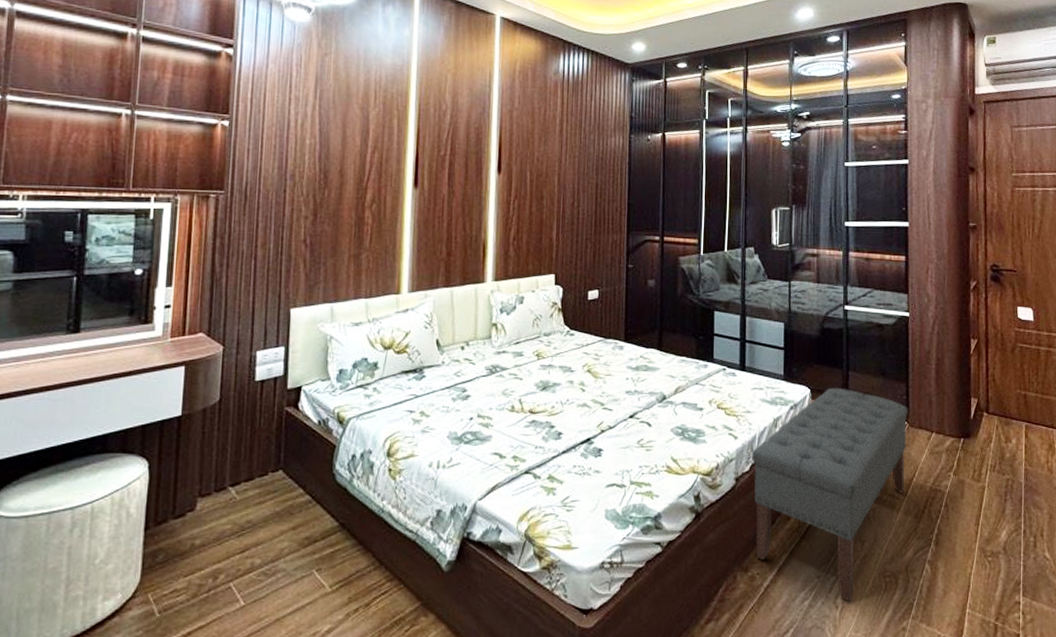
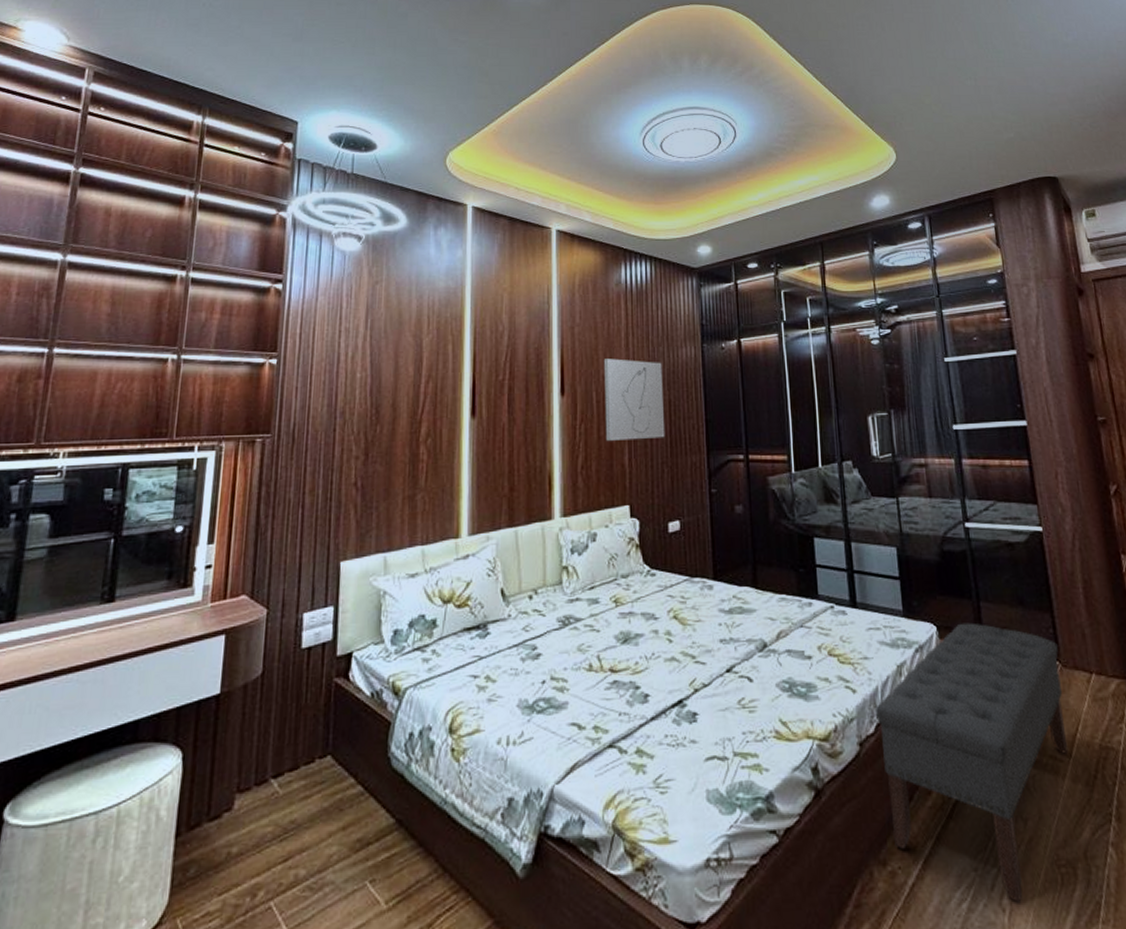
wall art: none [536,142,592,218] -> present [603,358,665,441]

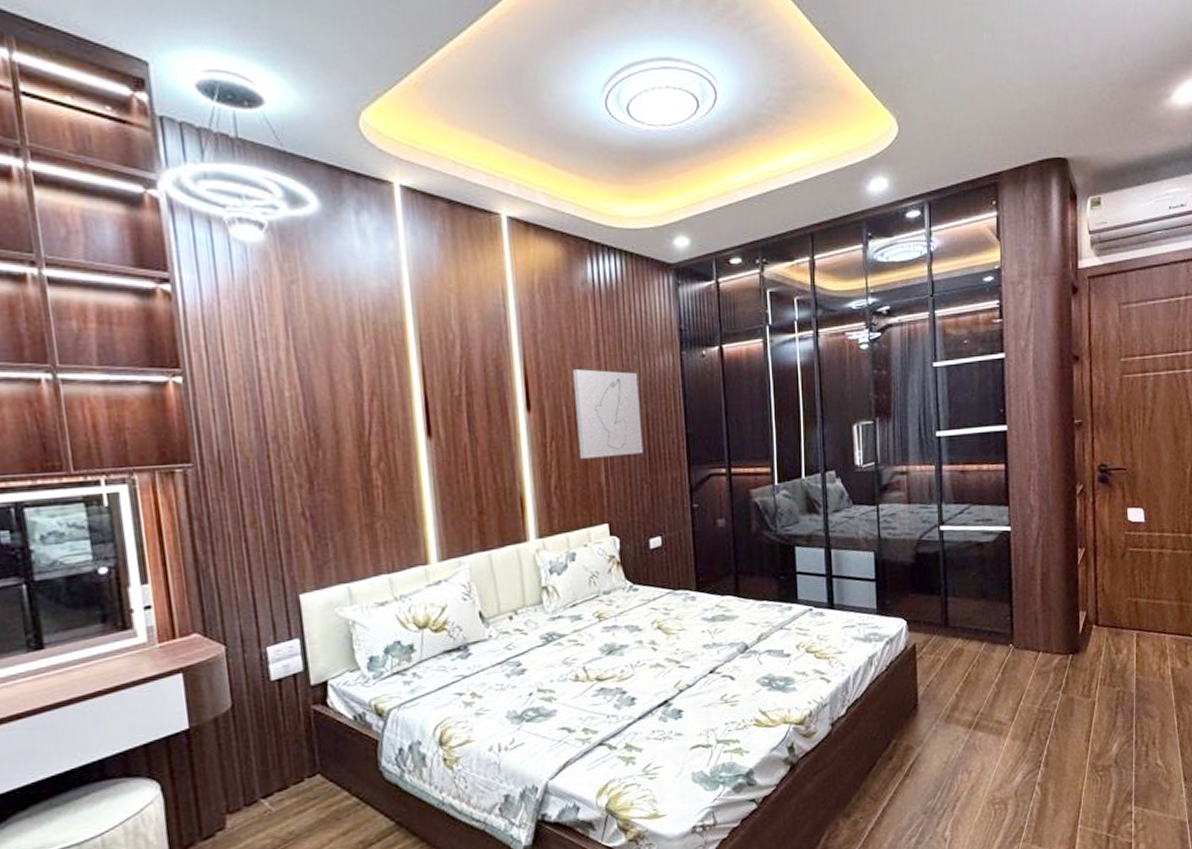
bench: present [876,622,1069,903] -> none [847,616,1013,834]

